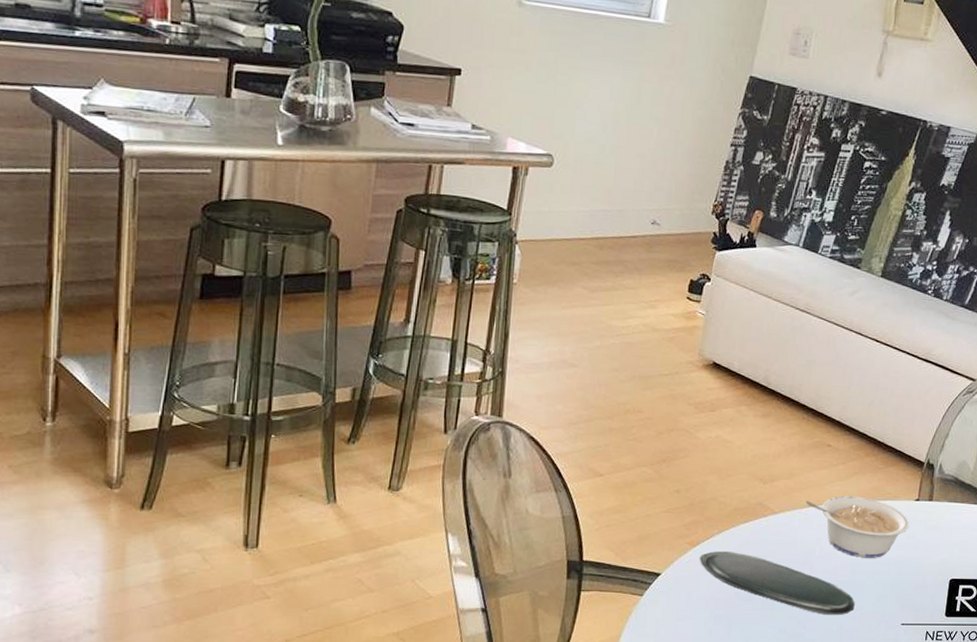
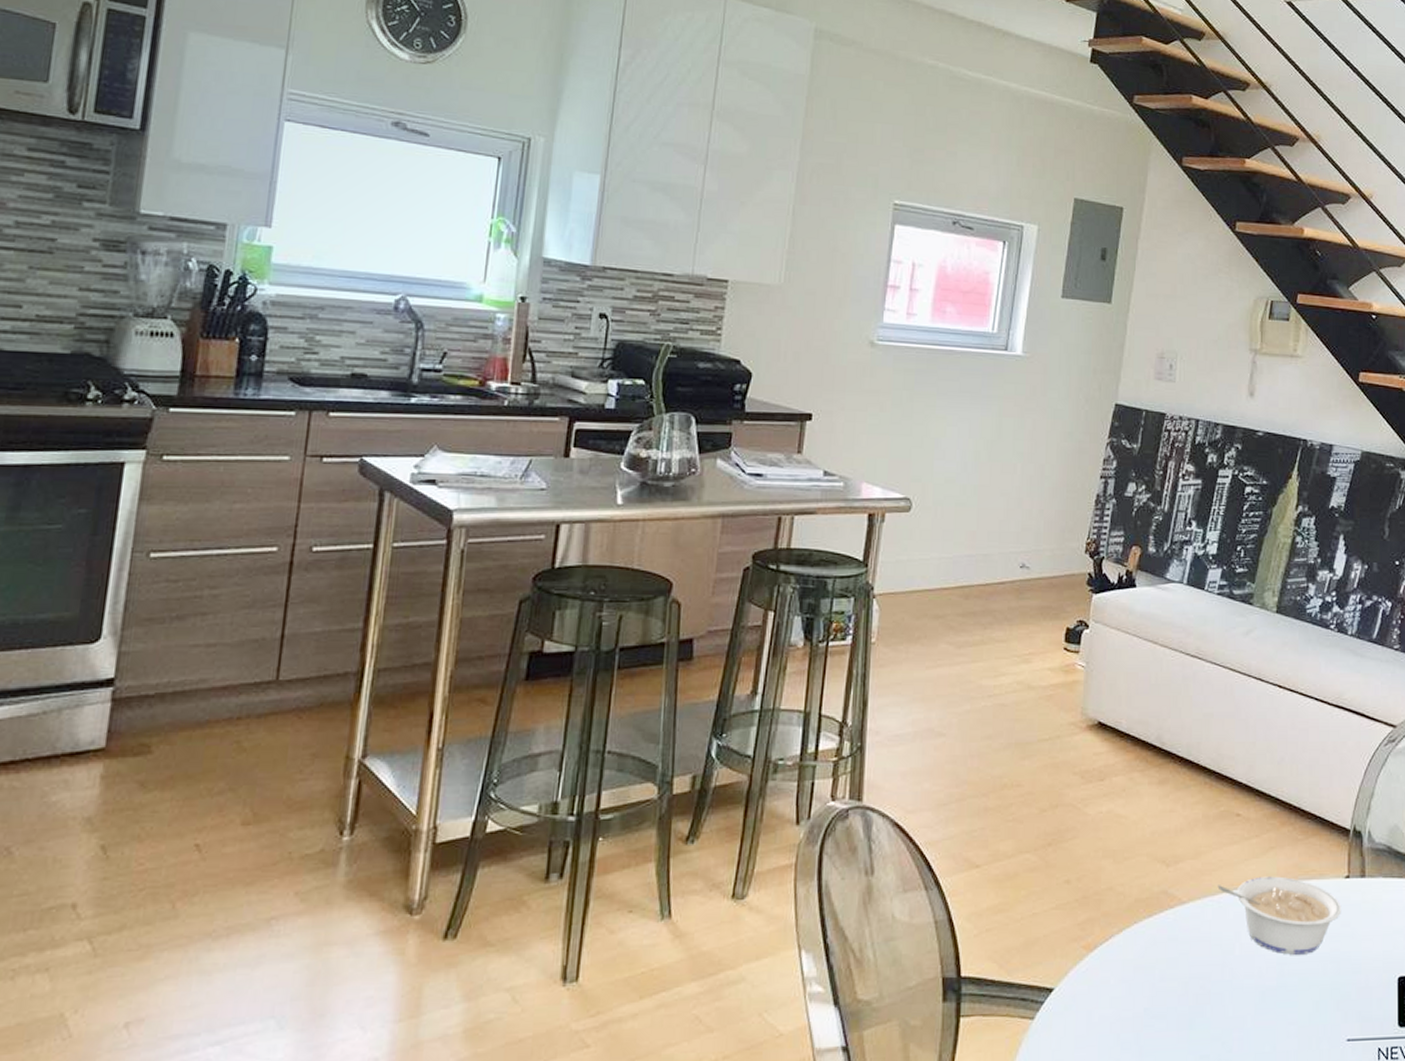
oval tray: present [699,551,855,616] -> none [1098,955,1288,1033]

